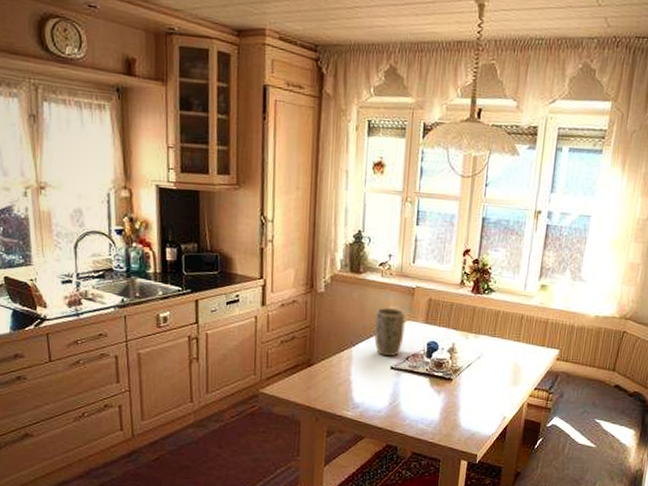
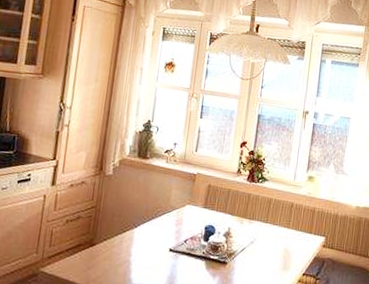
plant pot: present [374,307,406,357] -> none [156,191,186,239]

